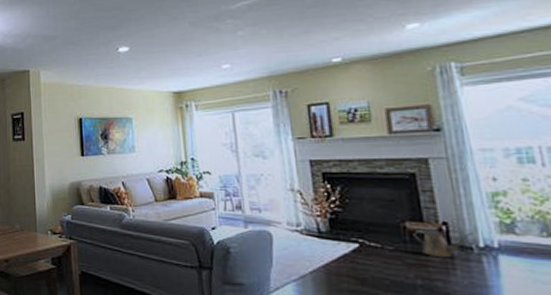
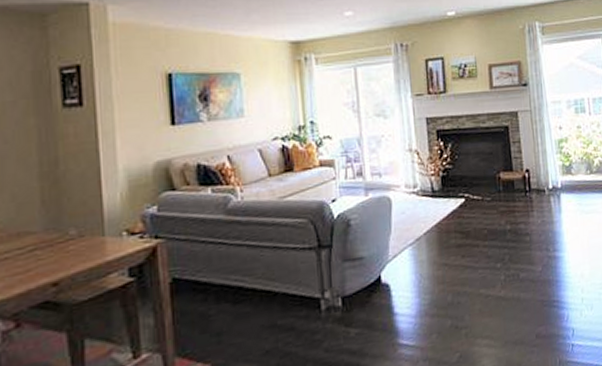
watering can: present [413,230,473,258] -> none [505,176,546,203]

